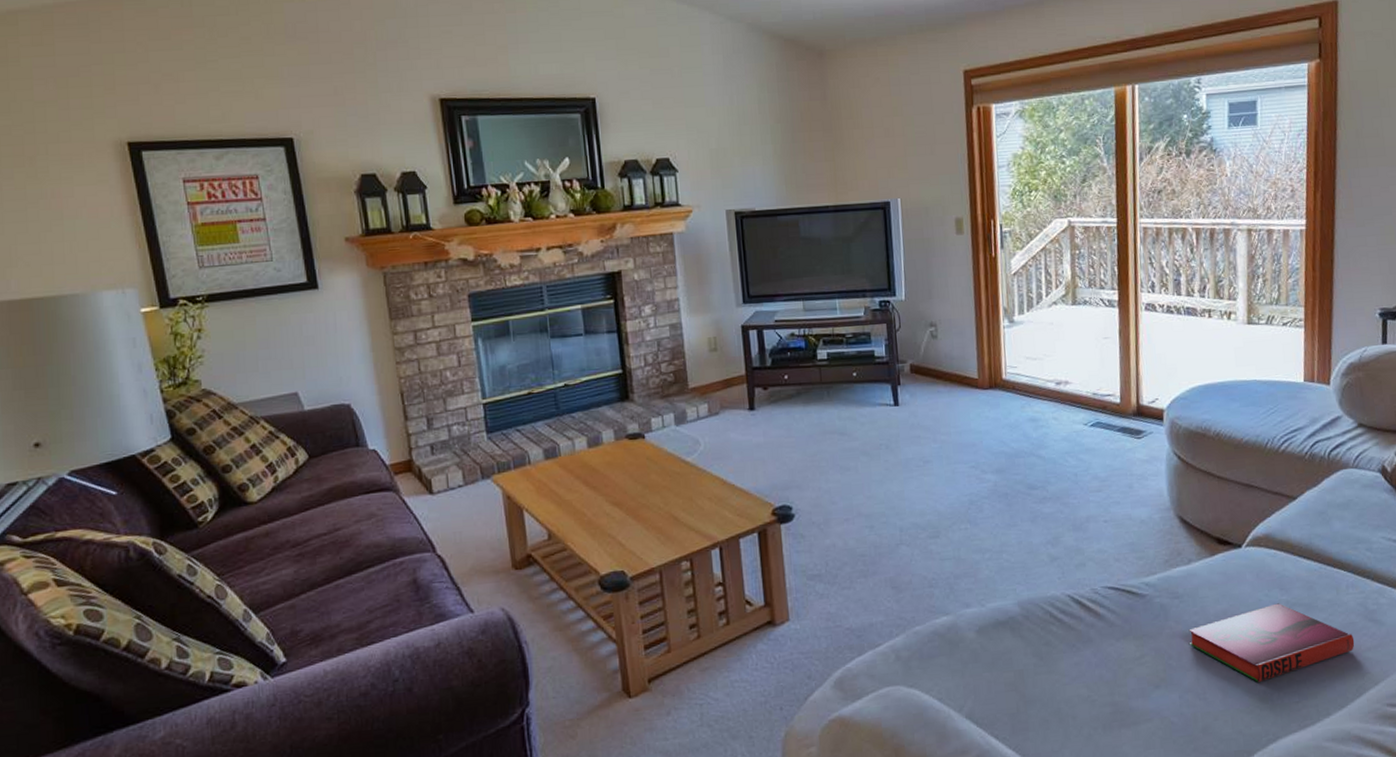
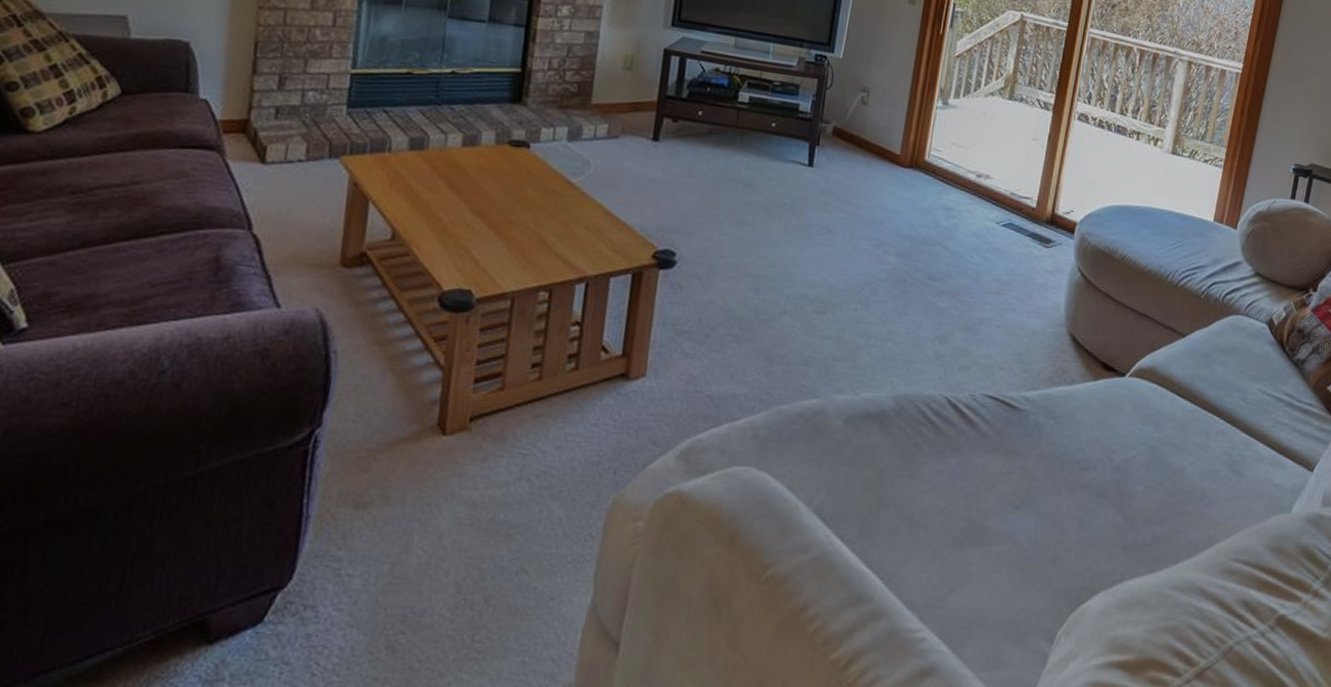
hardback book: present [1189,603,1355,682] -> none [1055,439,1215,518]

